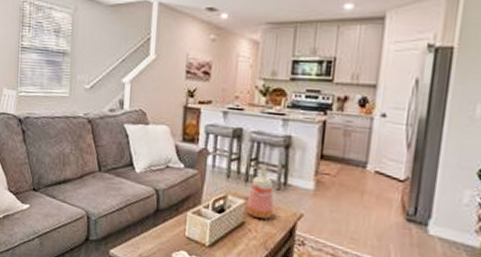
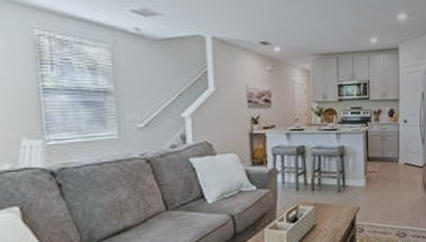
vase: present [246,163,274,220] -> none [315,172,338,220]

